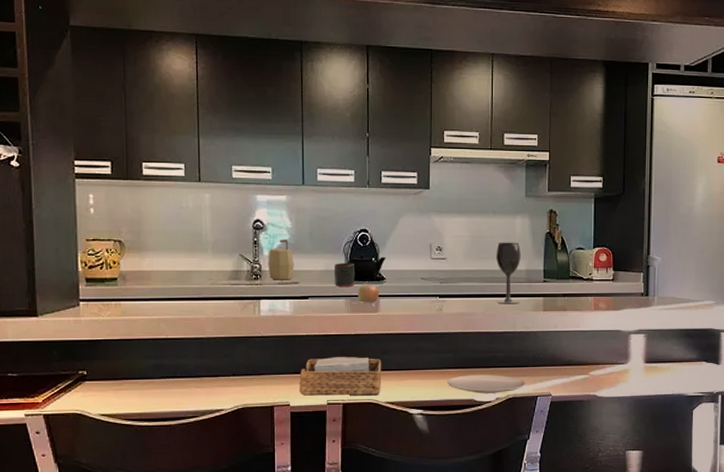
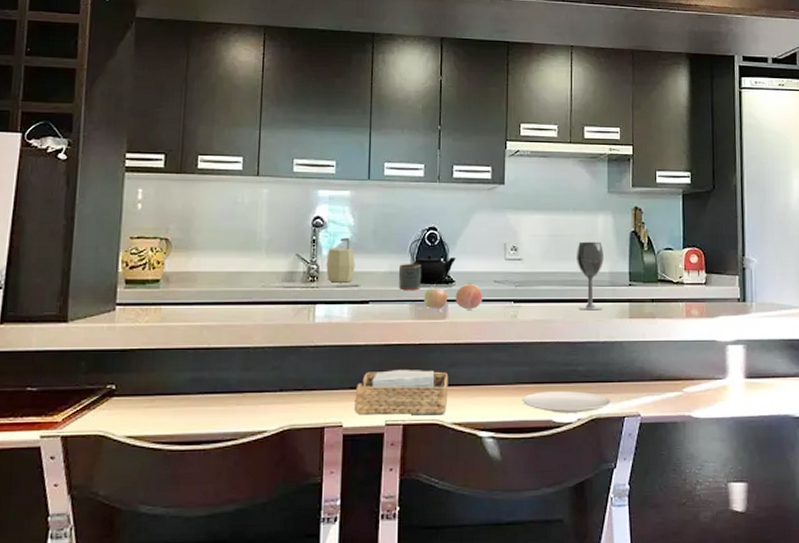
fruit: none [386,280,411,304] -> present [455,283,483,310]

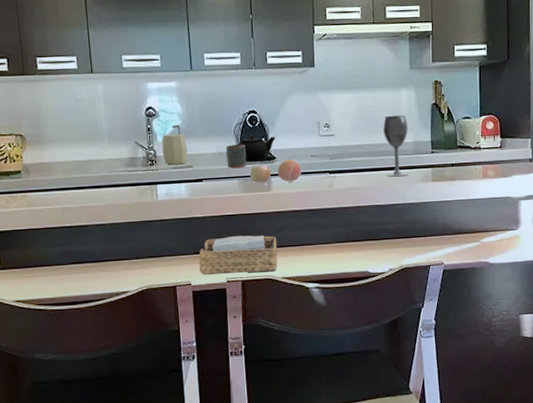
plate: present [522,391,612,413] -> none [341,246,418,265]

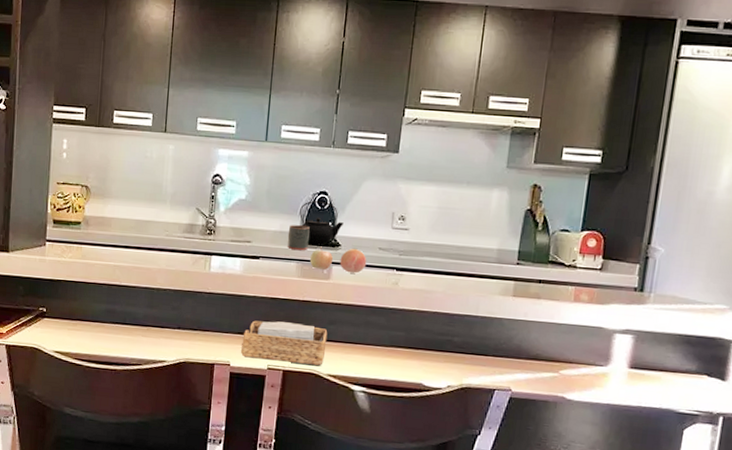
soap dispenser: present [162,124,188,165] -> none [222,195,249,238]
wine glass: present [383,115,408,176] -> none [459,216,494,285]

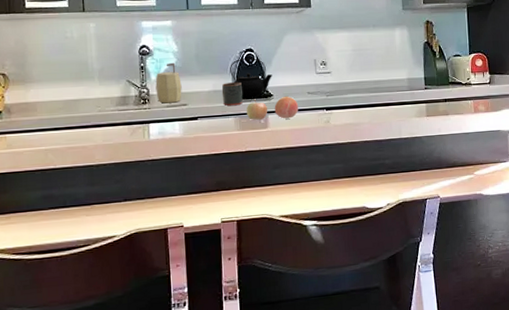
soap dispenser: none [222,195,249,238] -> present [155,62,182,104]
napkin holder: present [241,320,328,366] -> none [192,172,275,215]

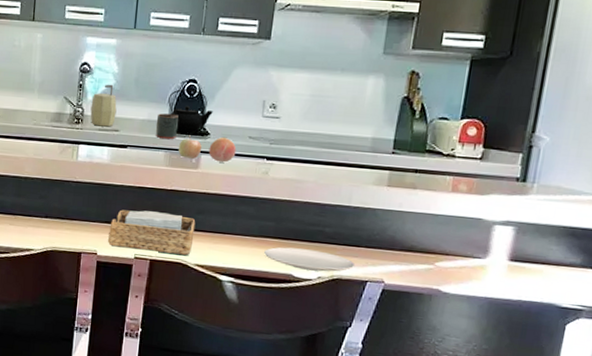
napkin holder: none [192,172,275,215] -> present [108,209,196,256]
plate: none [339,181,415,201] -> present [264,247,356,272]

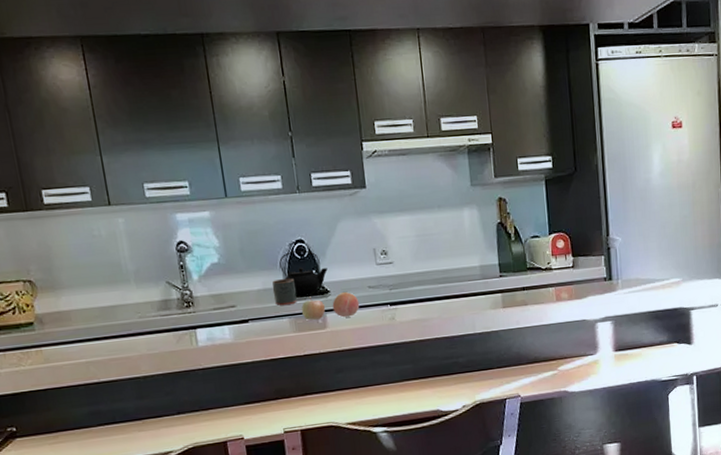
soap dispenser: present [90,84,117,127] -> none [198,259,229,306]
napkin holder: present [108,209,196,256] -> none [250,377,340,426]
plate: present [264,247,356,272] -> none [409,381,493,403]

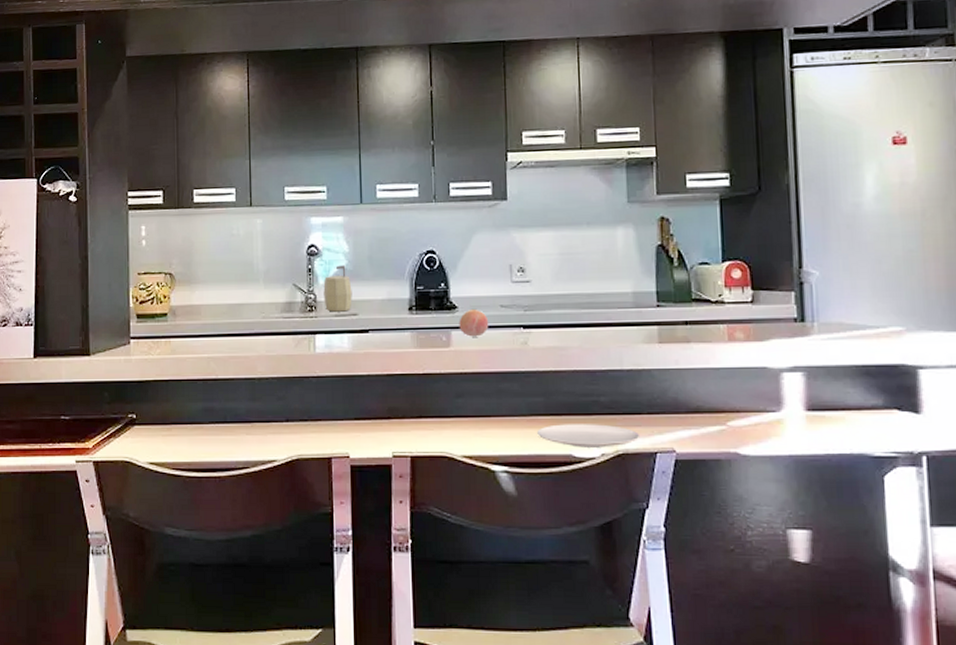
soap dispenser: none [198,259,229,306] -> present [323,265,352,312]
mug: present [272,278,297,305] -> none [397,290,422,317]
teapot: present [279,250,328,297] -> none [407,261,457,310]
fruit: present [301,296,325,321] -> none [424,311,450,338]
plate: none [409,381,493,403] -> present [537,424,640,448]

